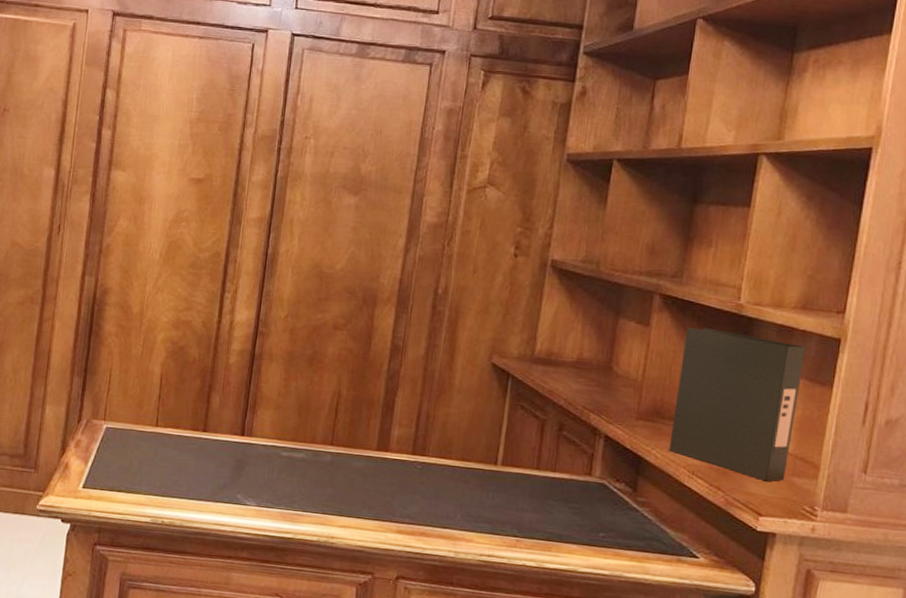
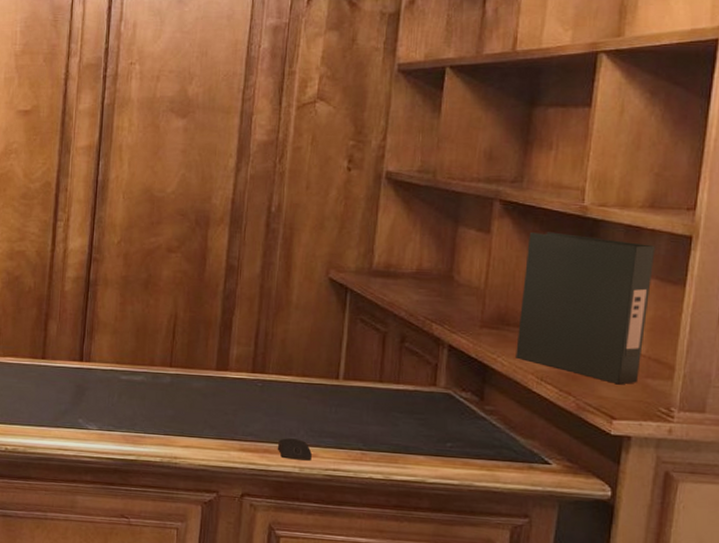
computer mouse: none [433,522,468,546] -> present [277,438,312,461]

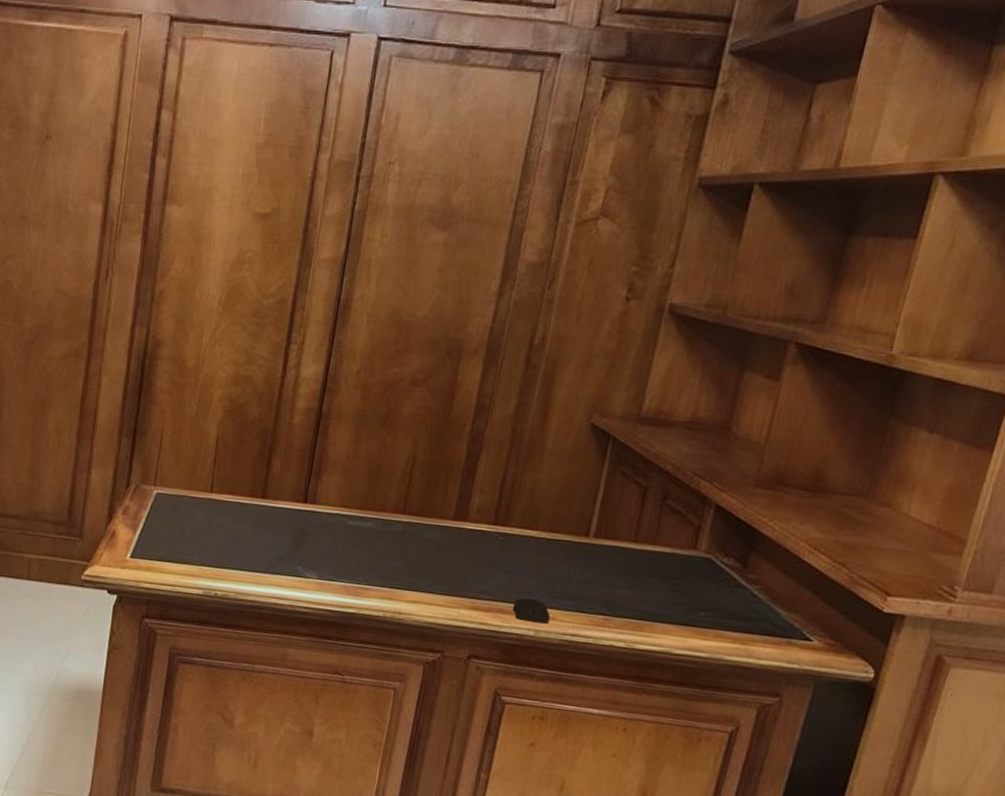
binder: present [516,232,656,385] -> none [789,382,966,558]

